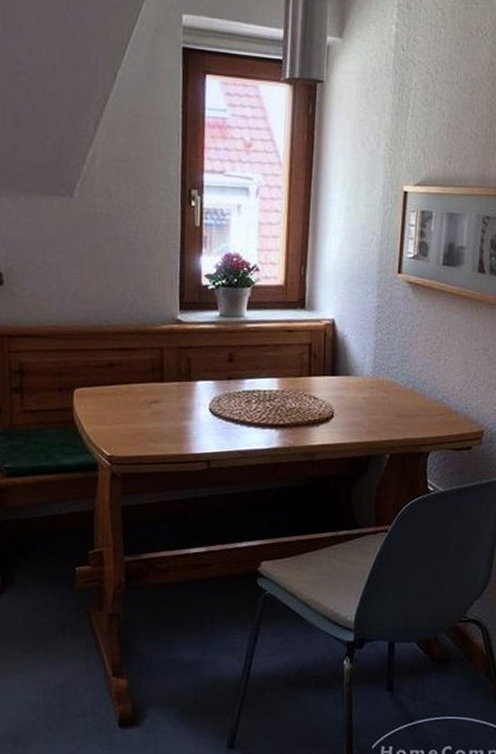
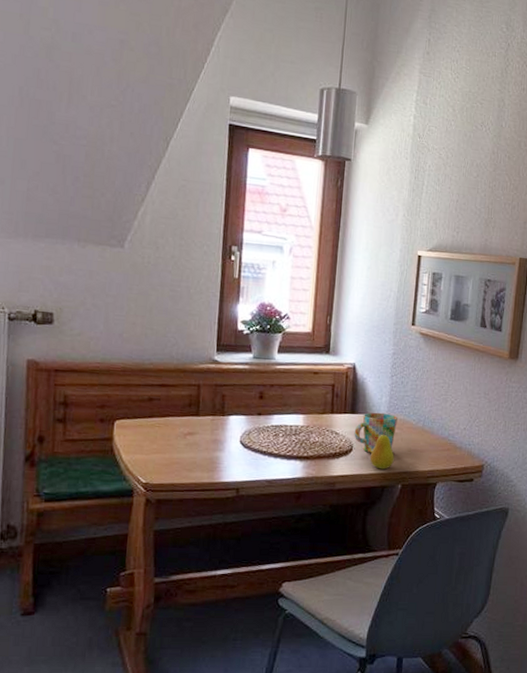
mug: none [335,374,384,420] -> present [354,412,397,453]
fruit: none [353,394,381,438] -> present [370,430,394,469]

